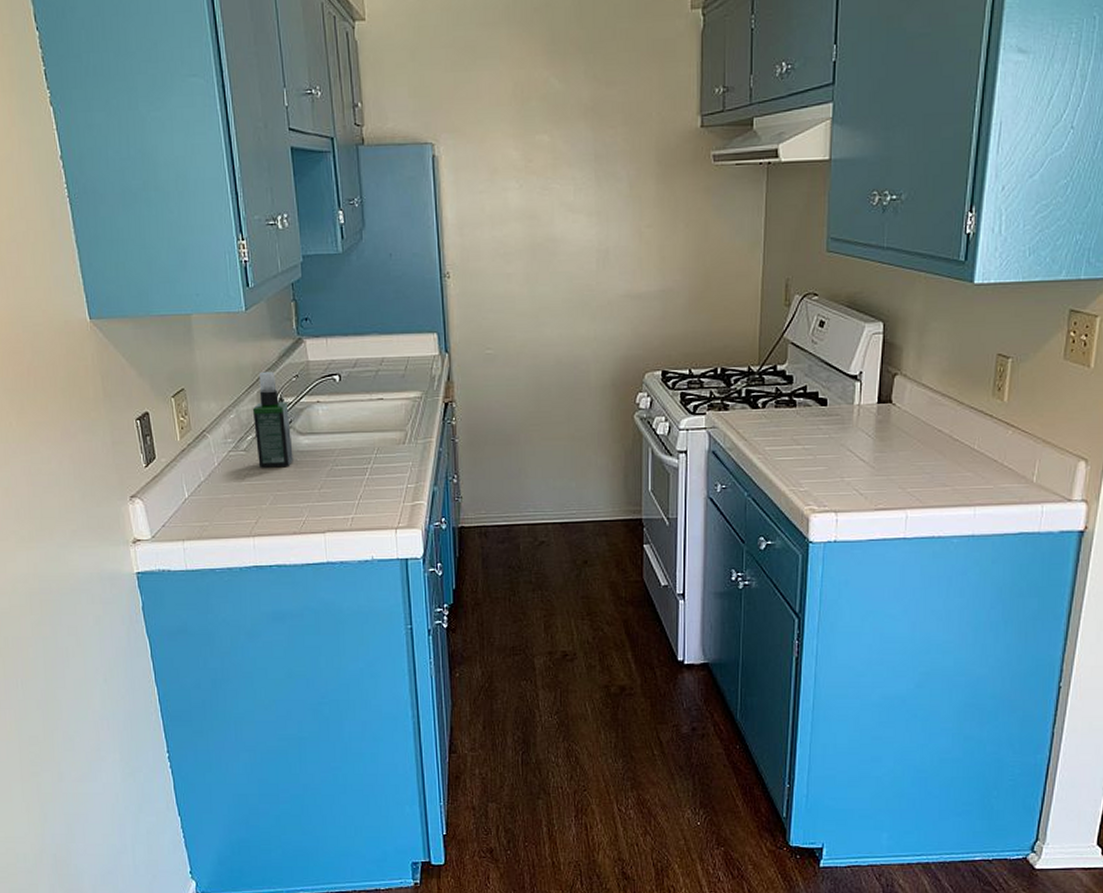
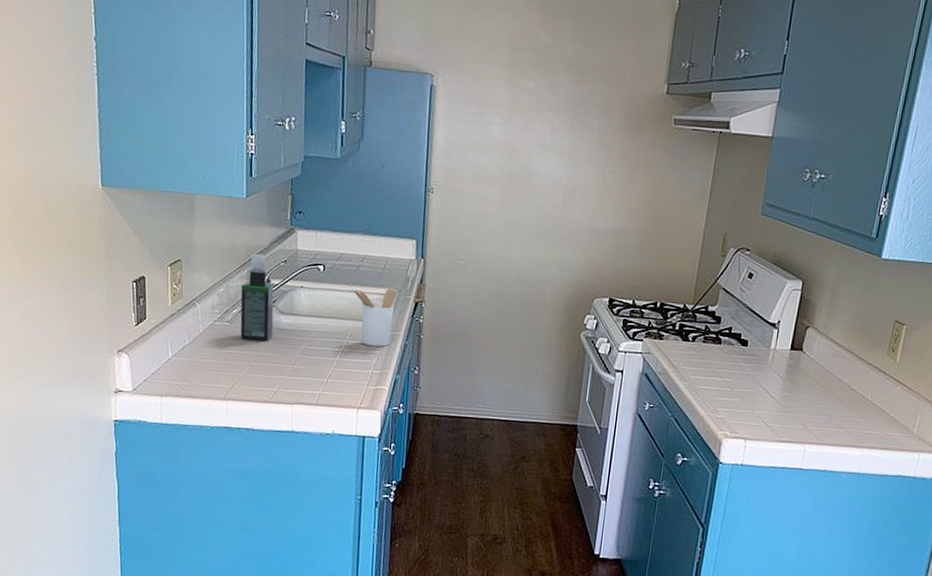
utensil holder: none [373,391,423,459] -> present [352,288,397,347]

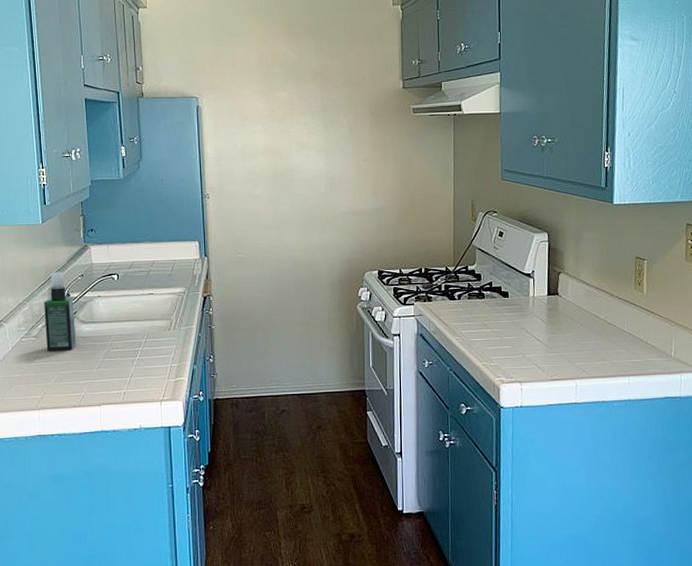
utensil holder: present [352,288,397,347] -> none [145,287,186,342]

